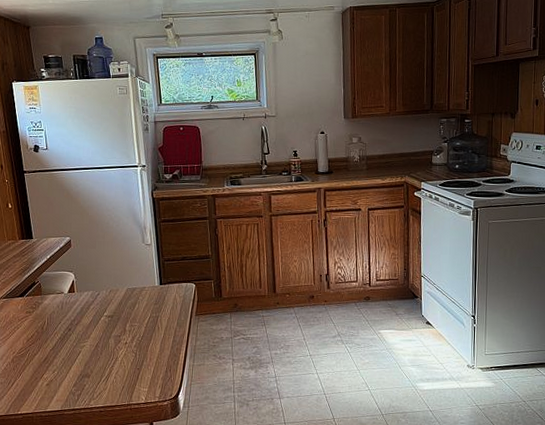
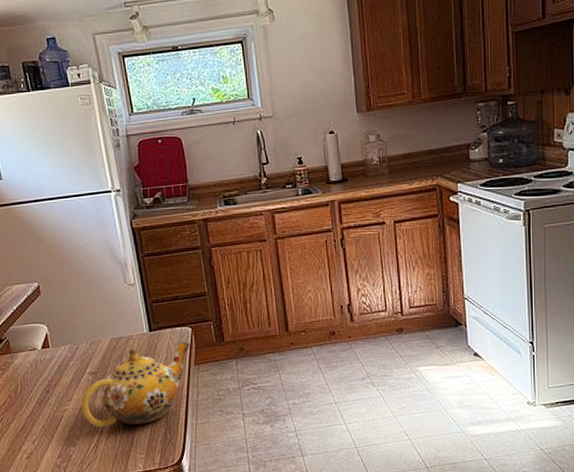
teapot: none [97,296,193,363] -> present [81,342,190,427]

